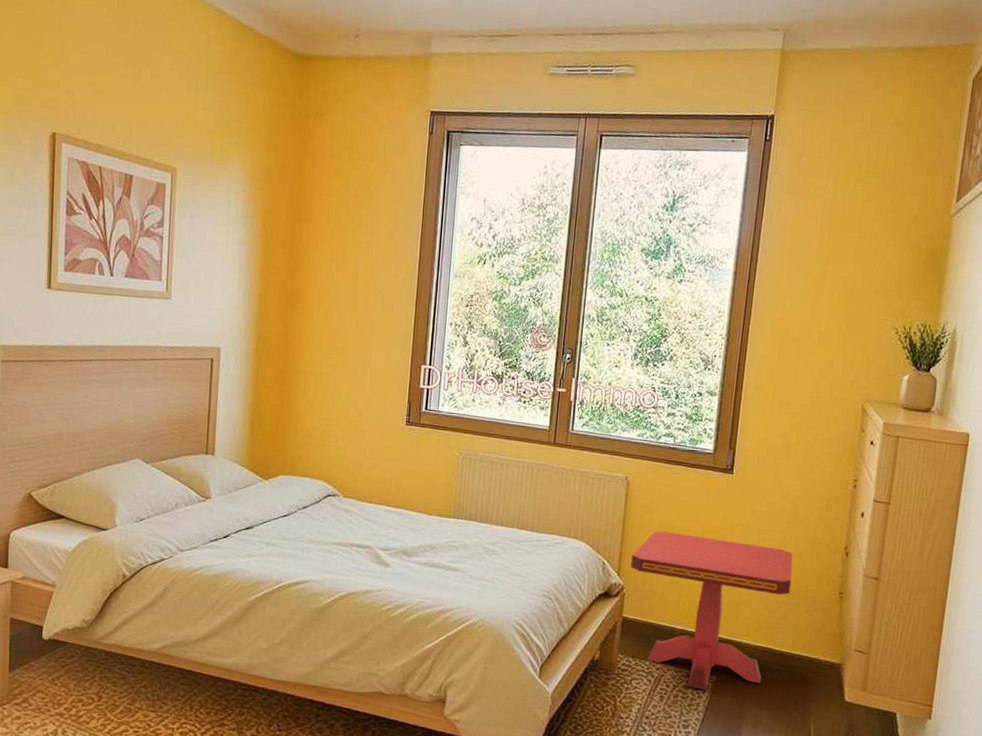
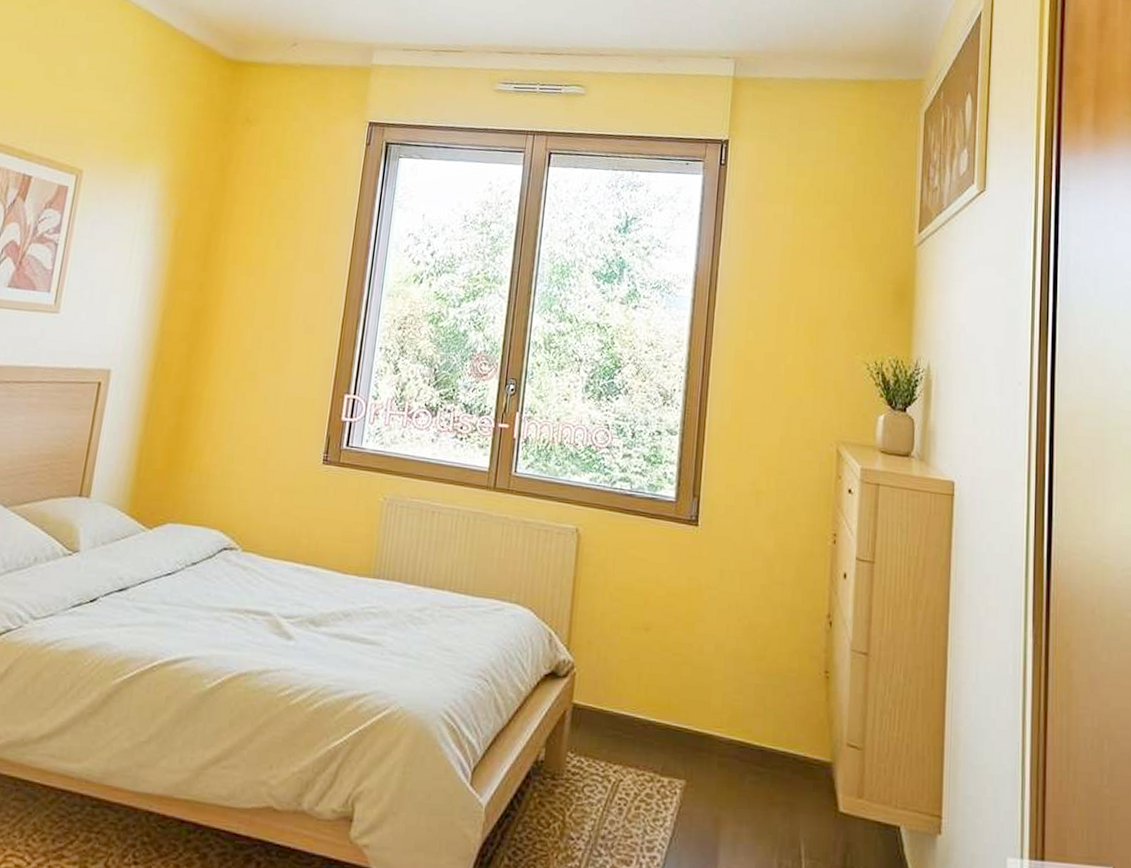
side table: present [630,531,793,690] -> none [582,594,770,799]

